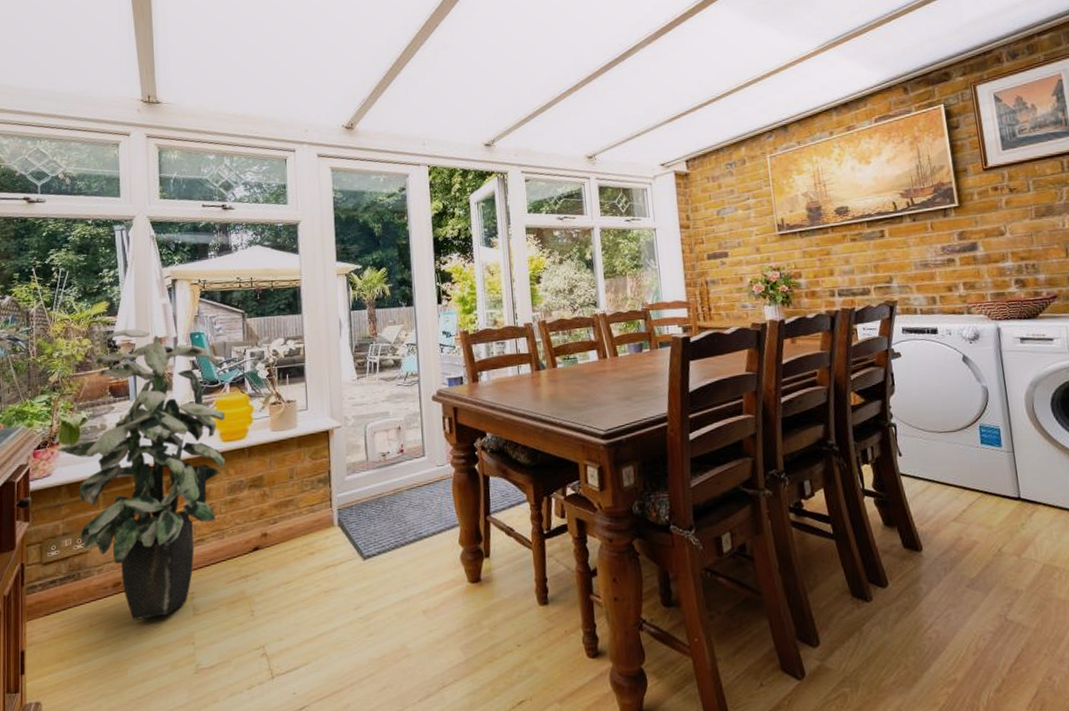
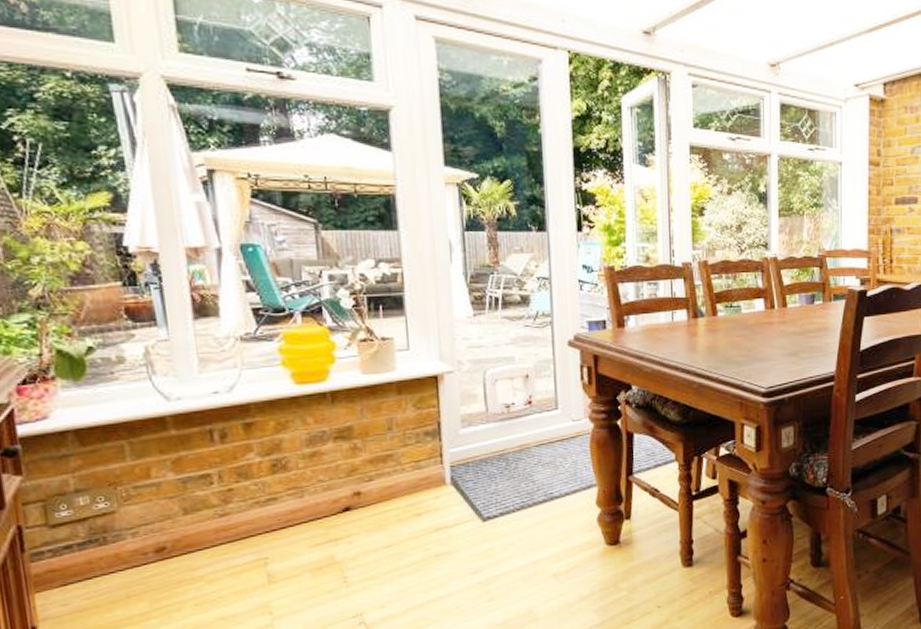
indoor plant: present [57,329,226,620] -> none [54,233,301,589]

